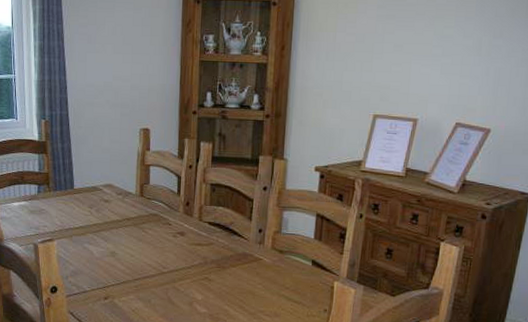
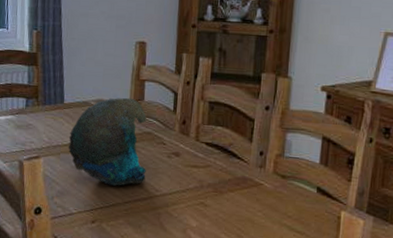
decorative bowl: none [79,182,154,265] -> present [68,97,147,186]

